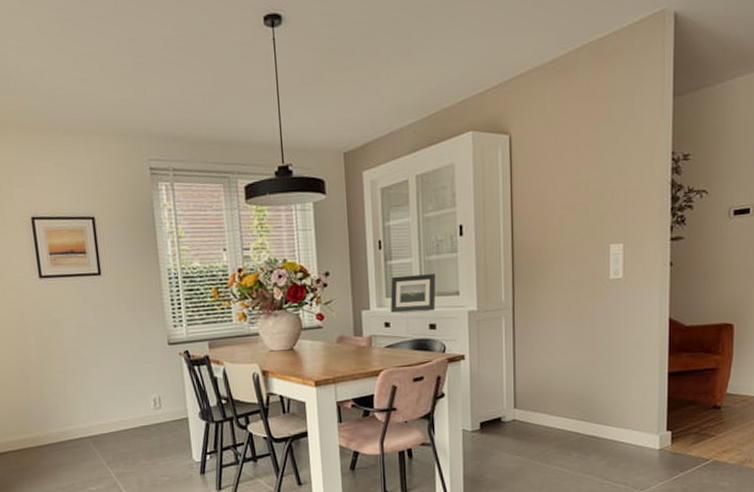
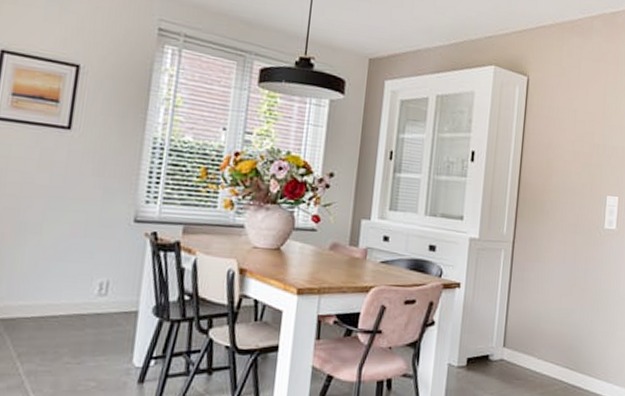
picture frame: present [390,273,436,313] -> none [392,190,443,232]

